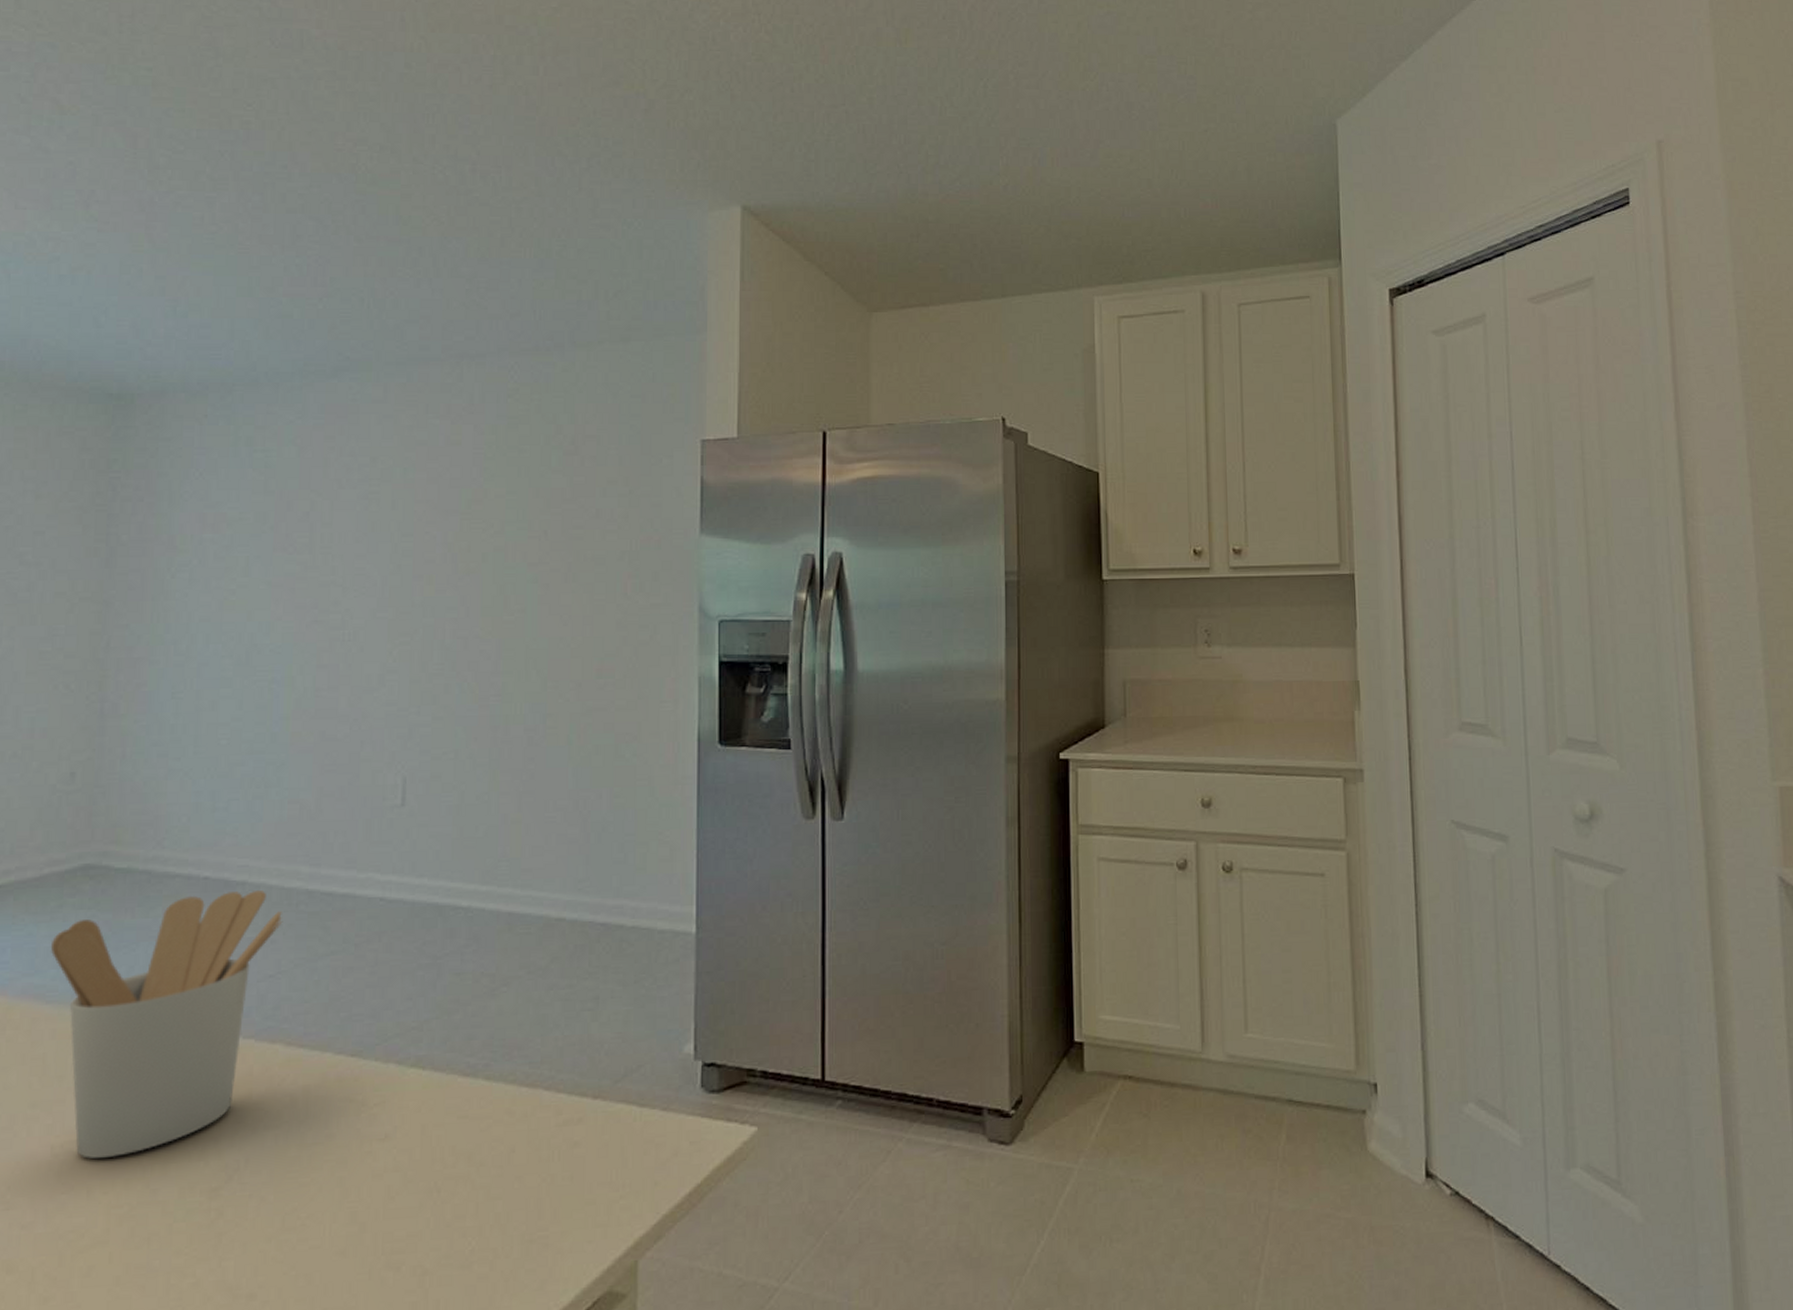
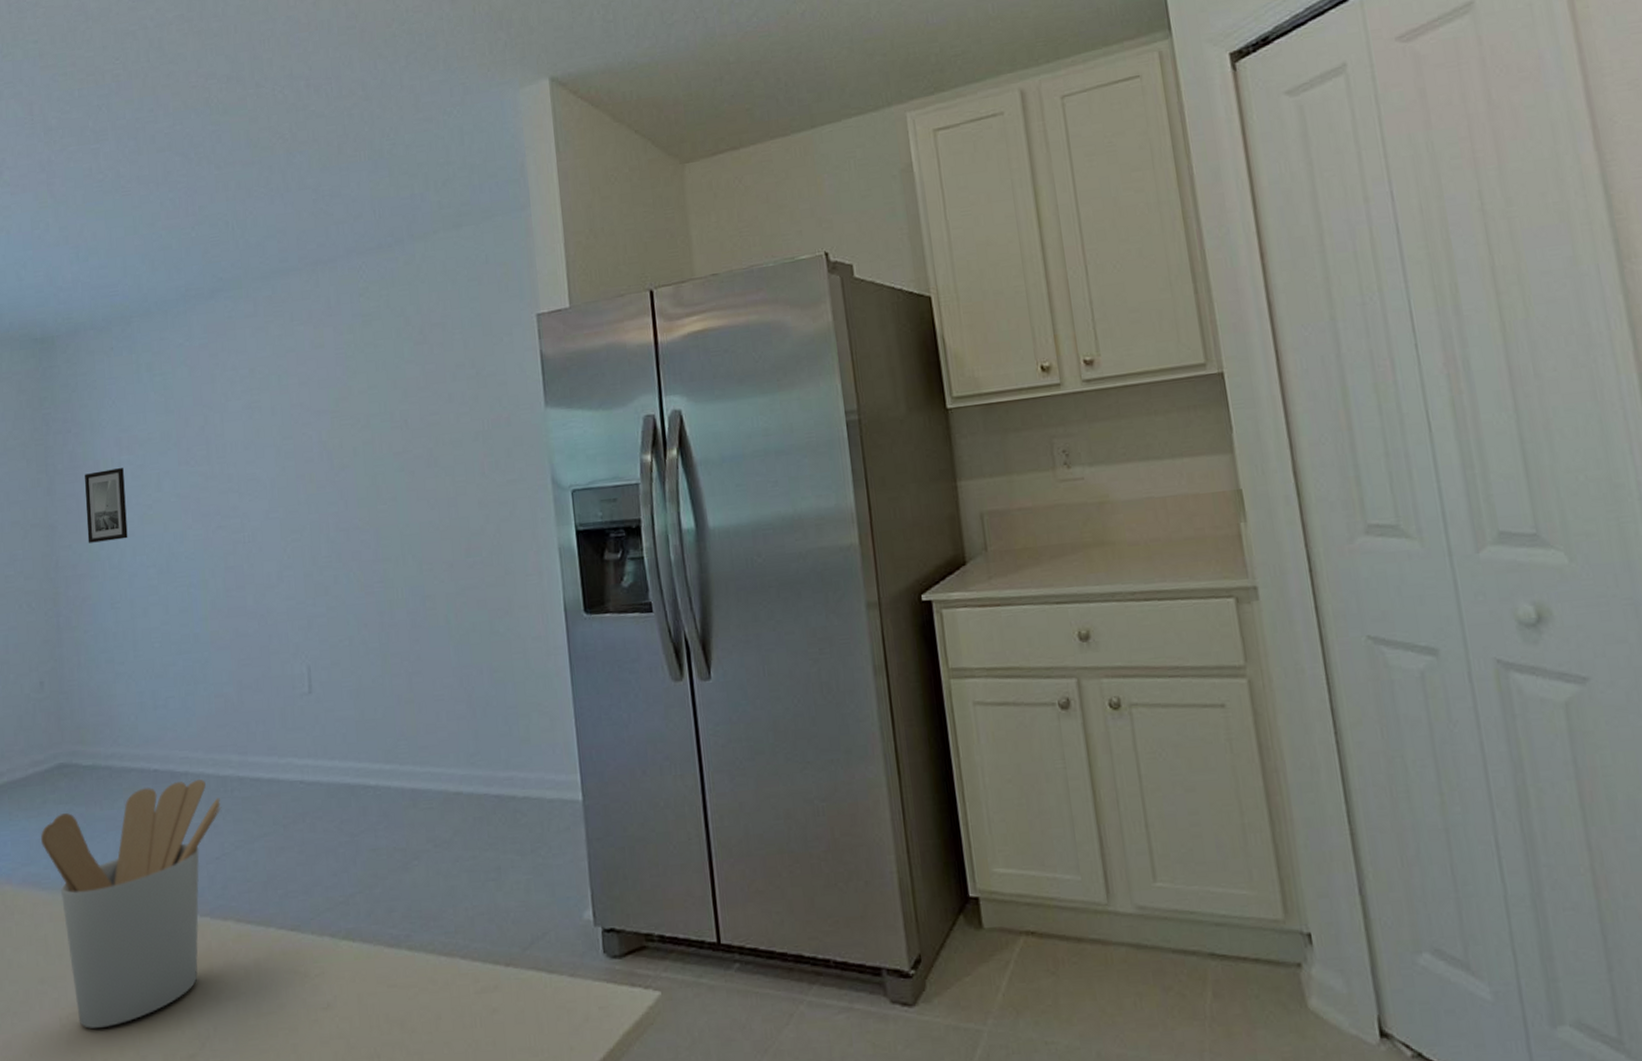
wall art: none [150,547,205,625] -> present [85,468,128,543]

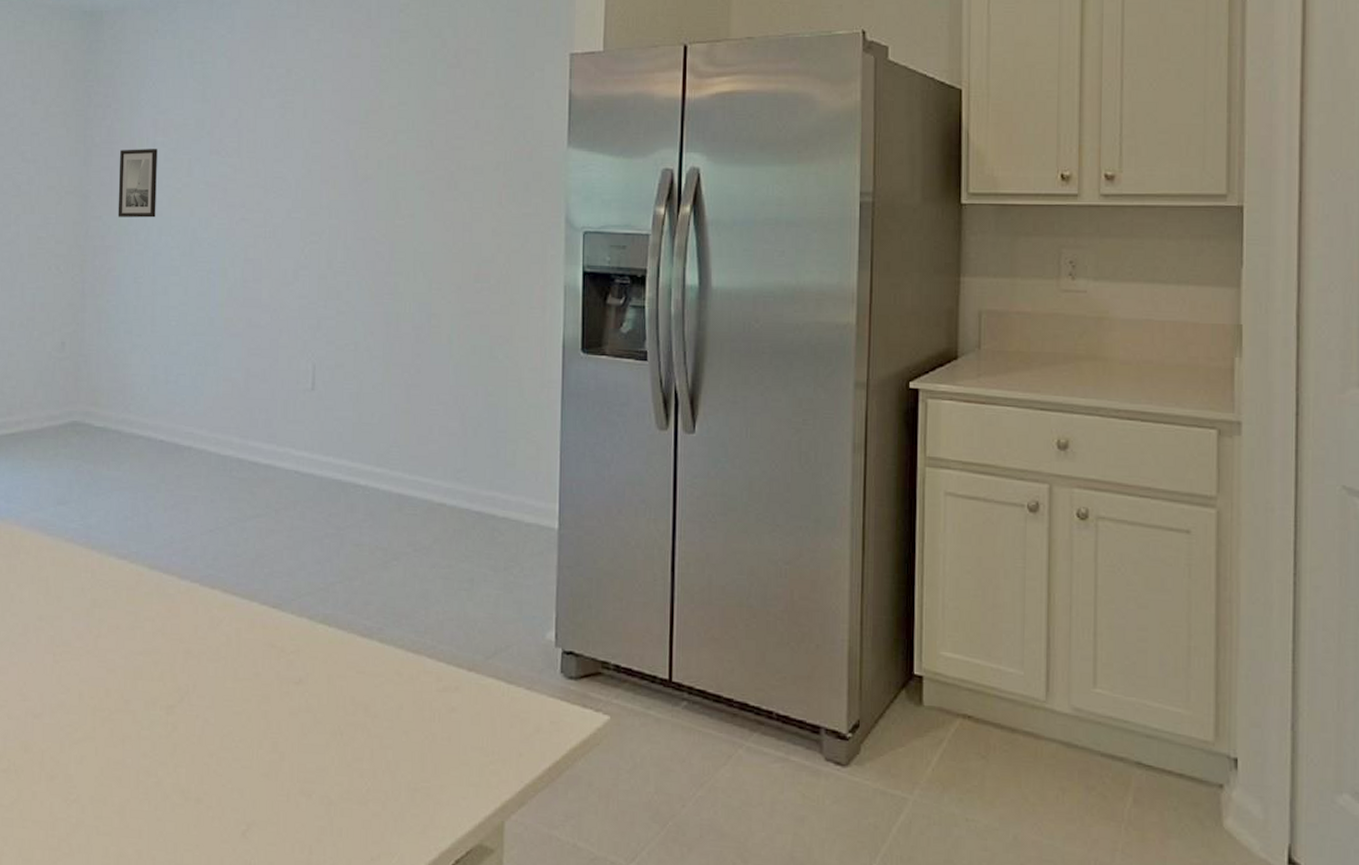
utensil holder: present [40,779,222,1029] -> none [49,454,220,669]

